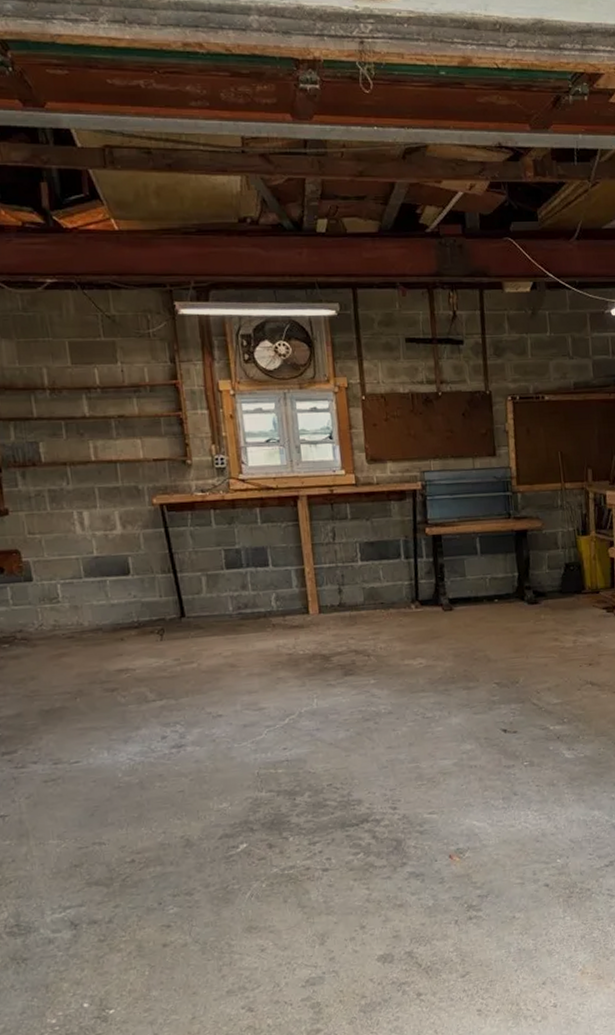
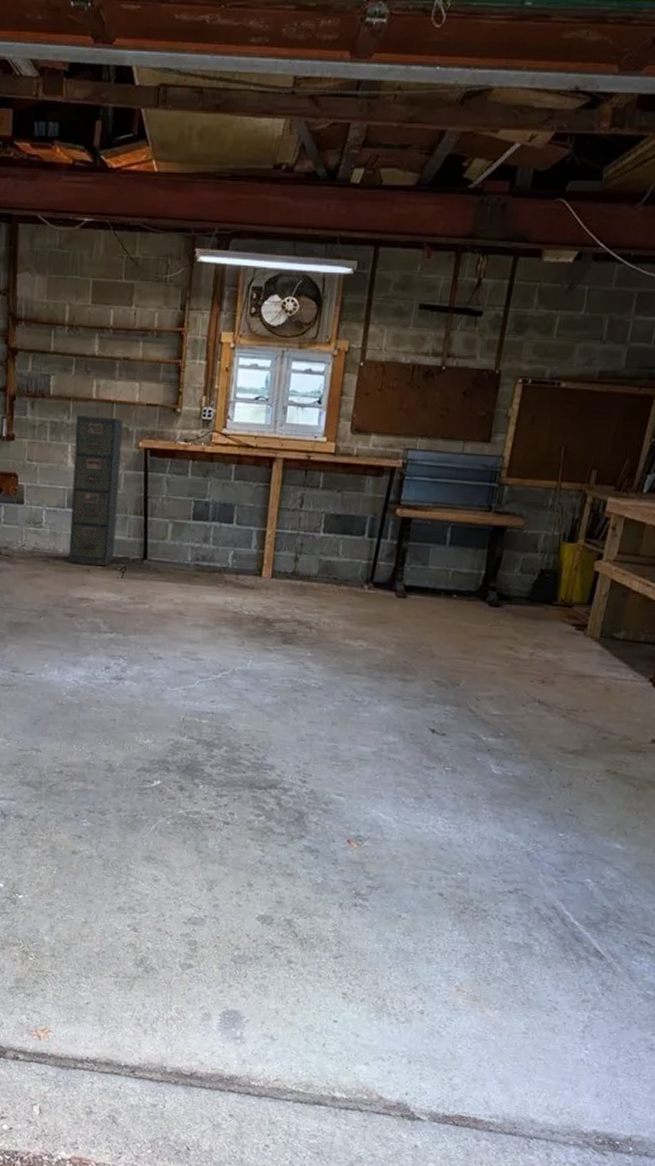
filing cabinet: none [77,477,148,635] -> present [68,415,123,566]

